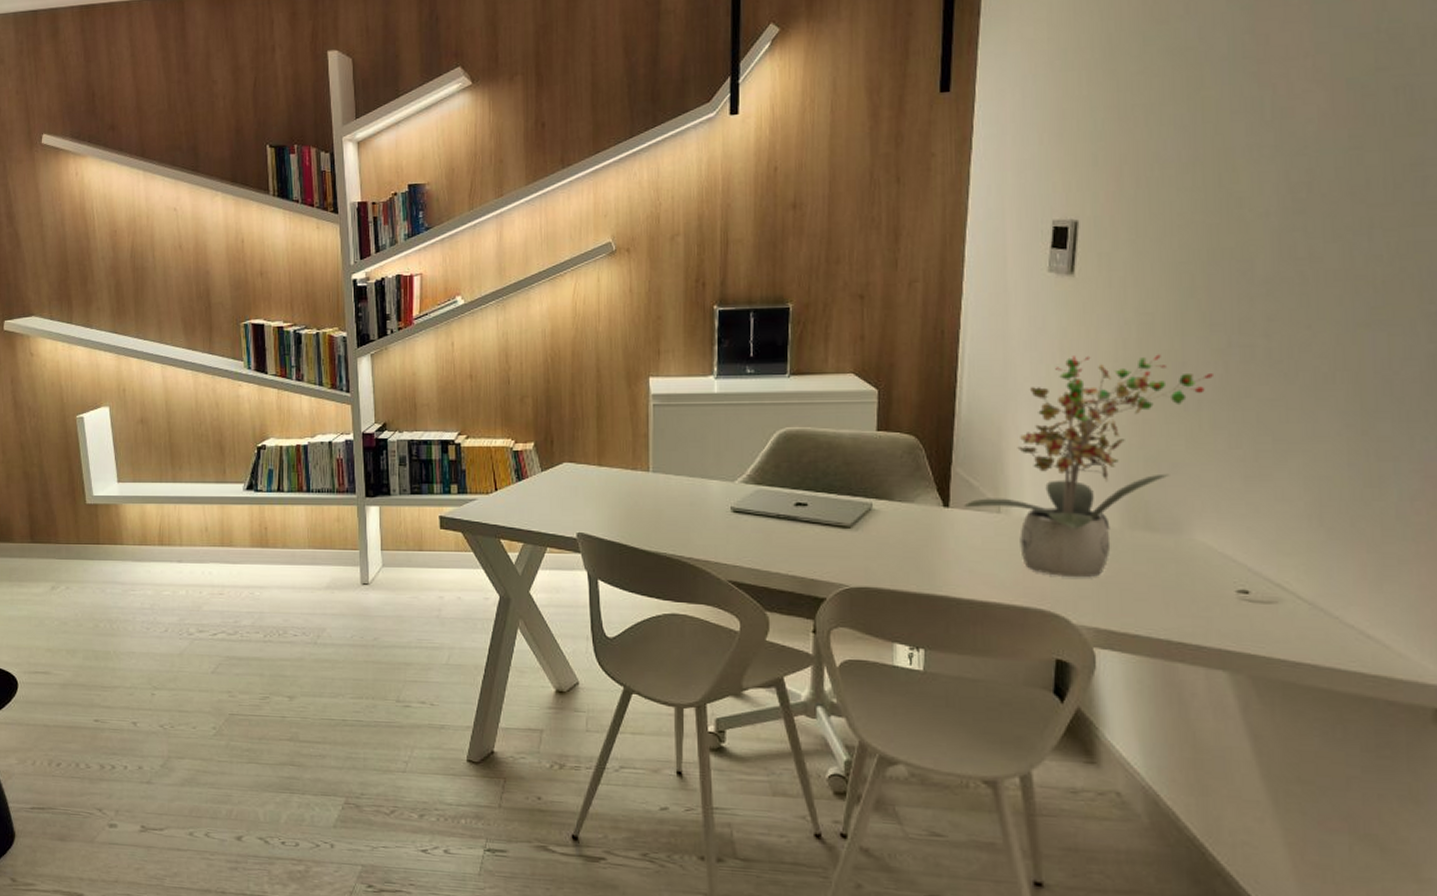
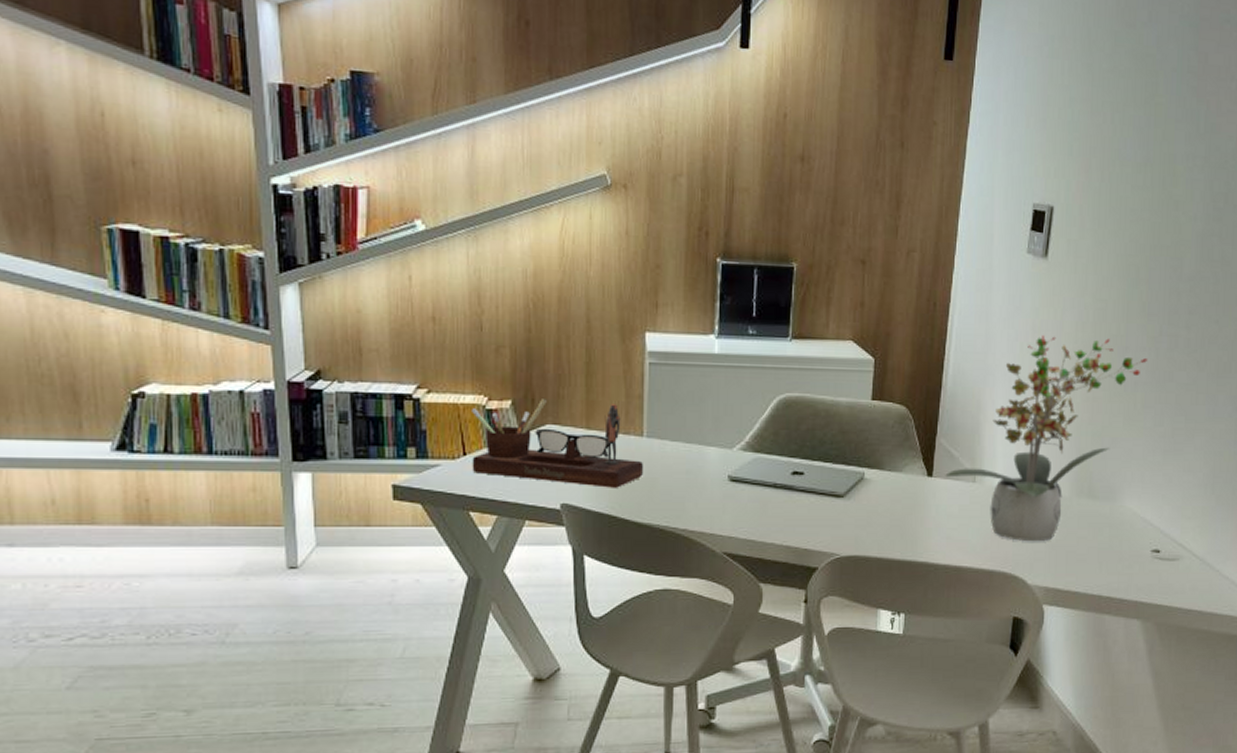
desk organizer: none [502,439,650,519] -> present [472,397,643,488]

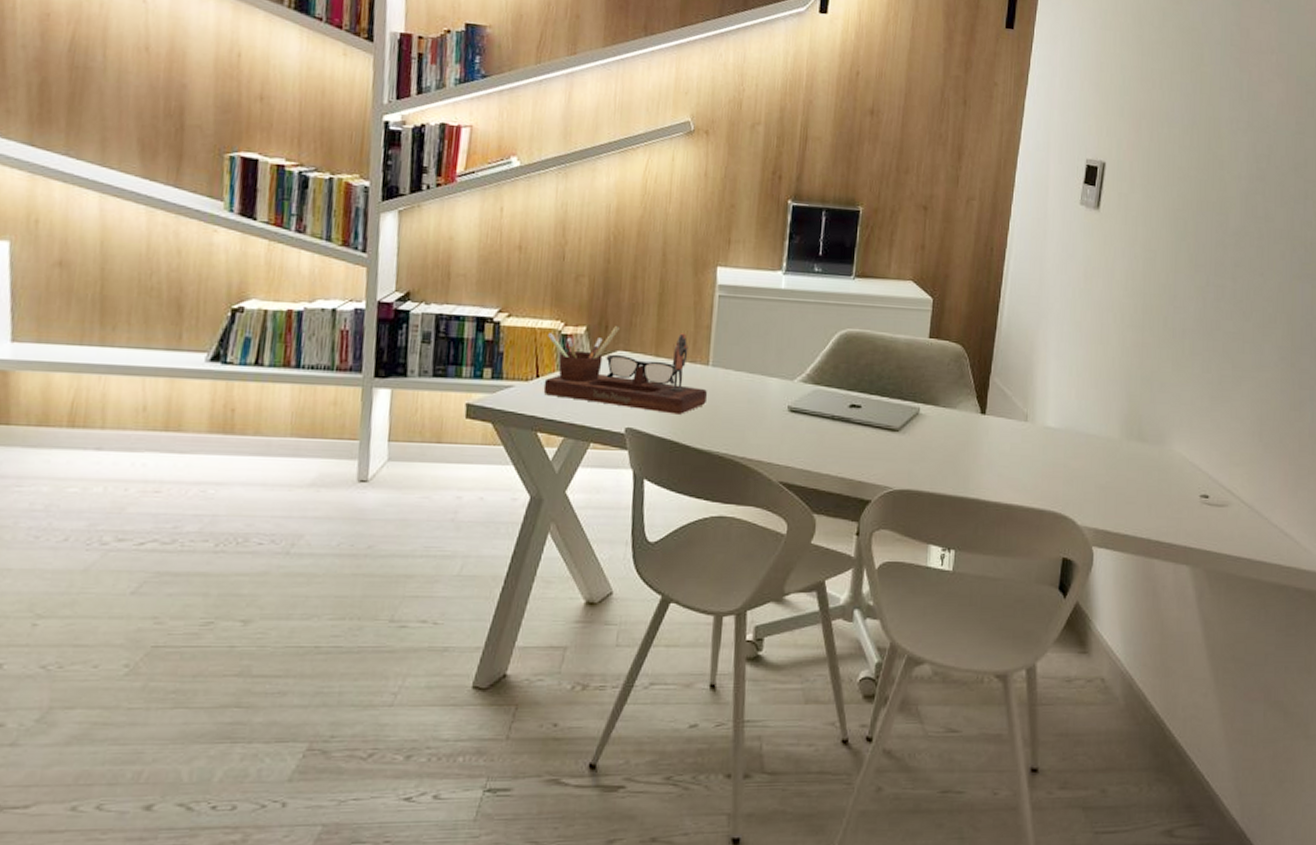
potted plant: present [945,335,1148,542] -> none [998,282,1196,483]

